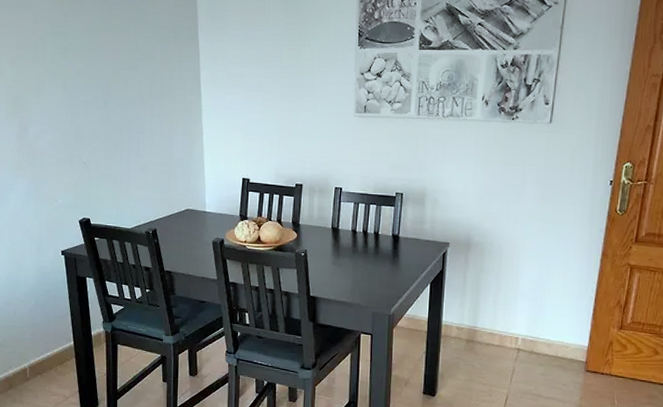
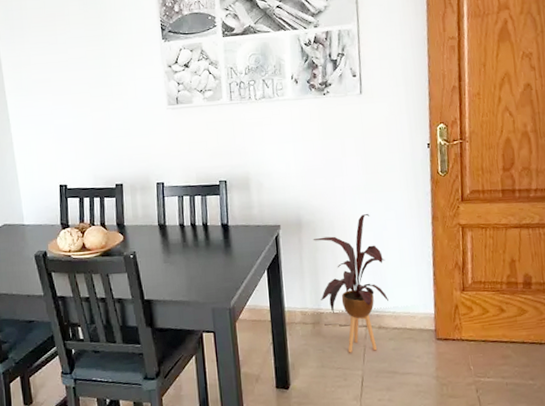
house plant: none [478,243,548,373] -> present [313,214,389,353]

